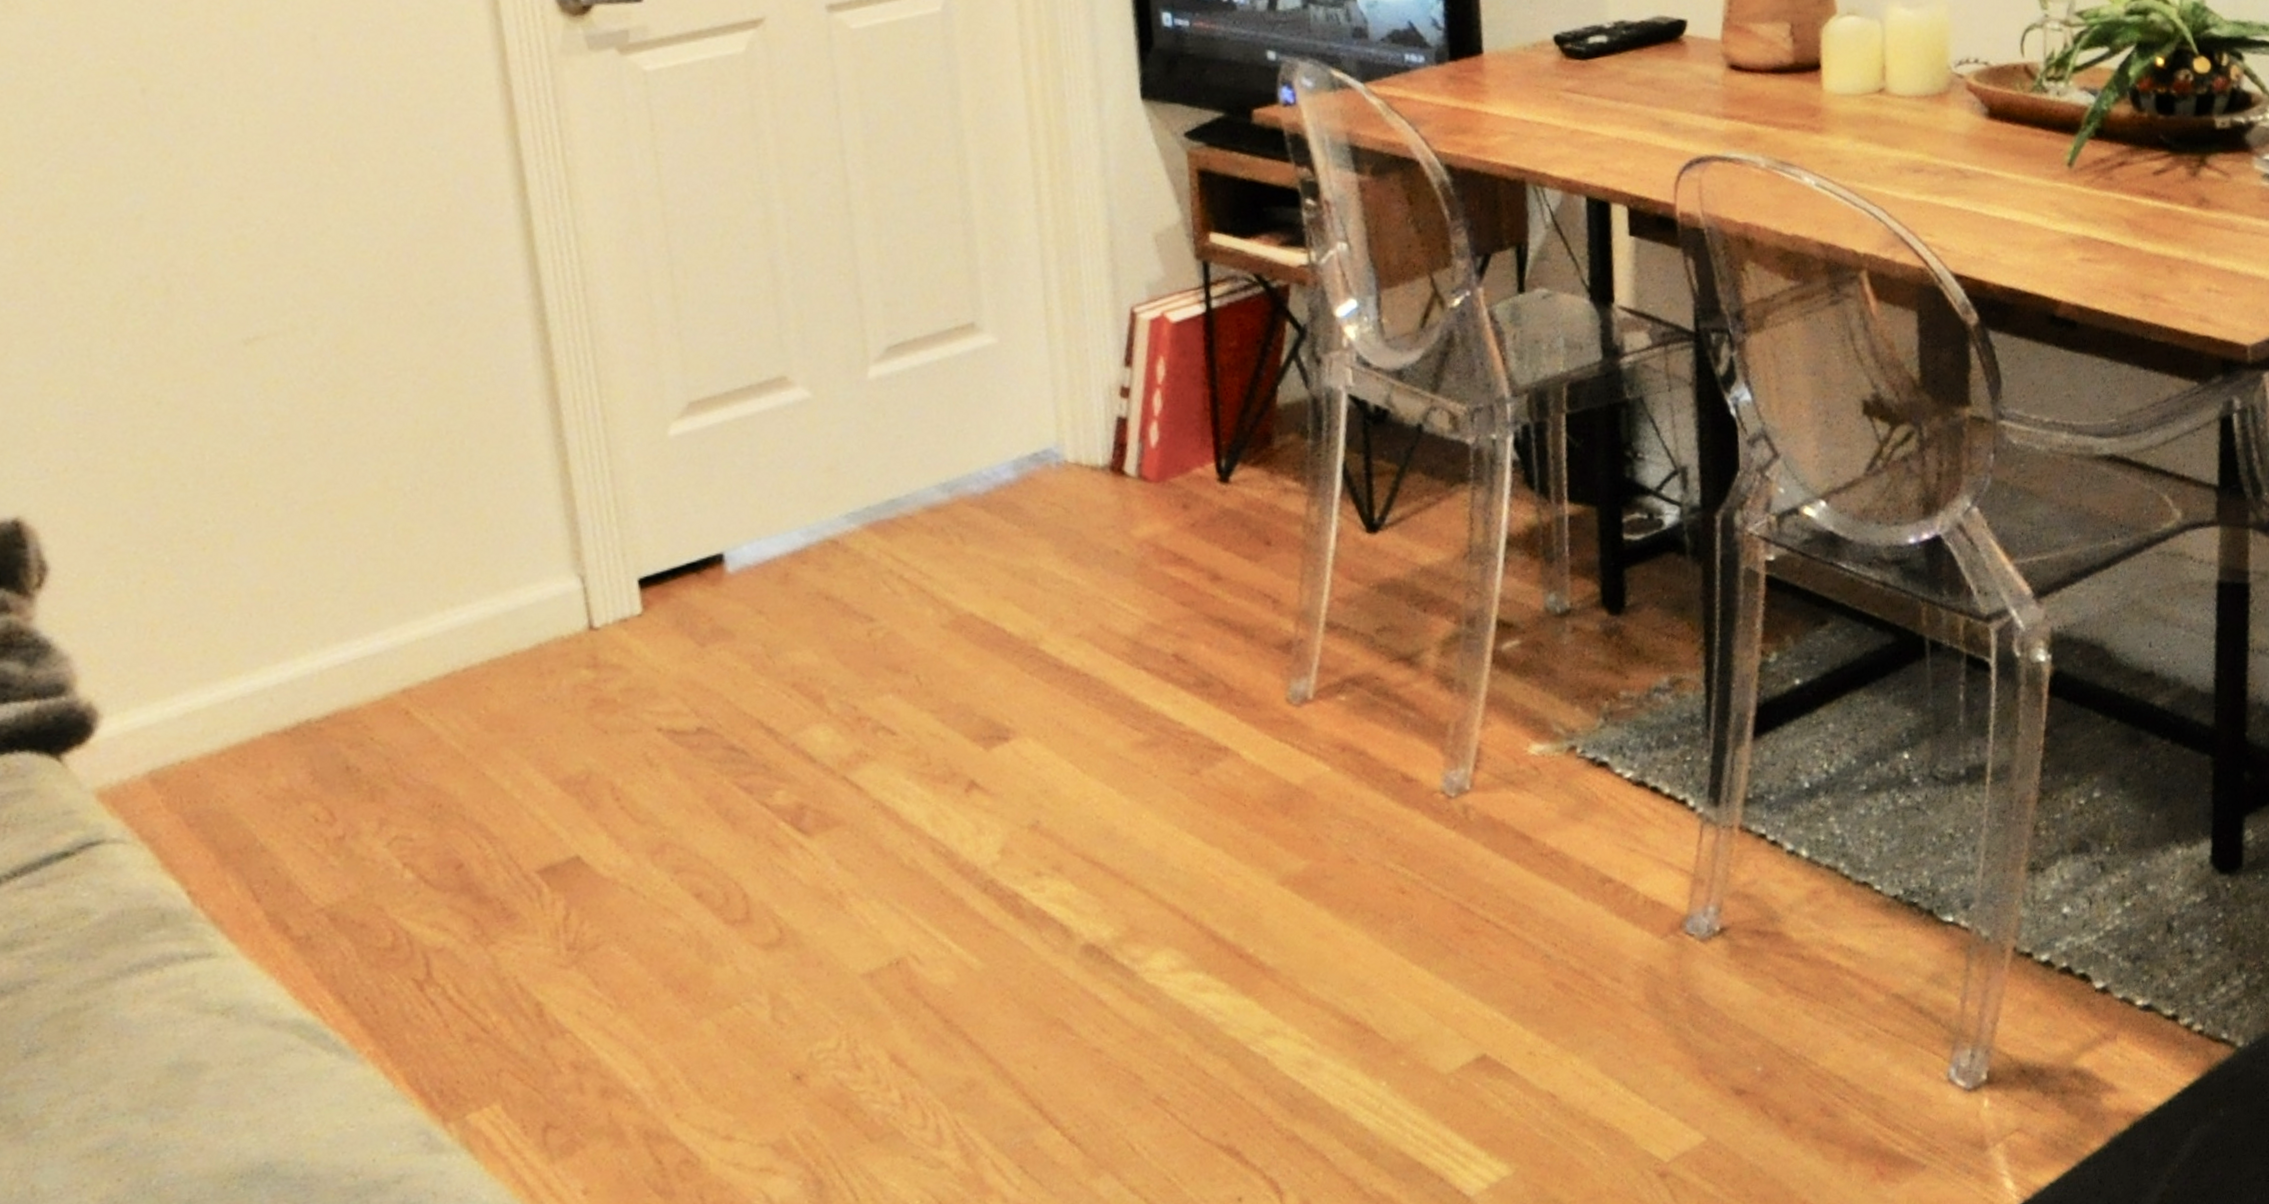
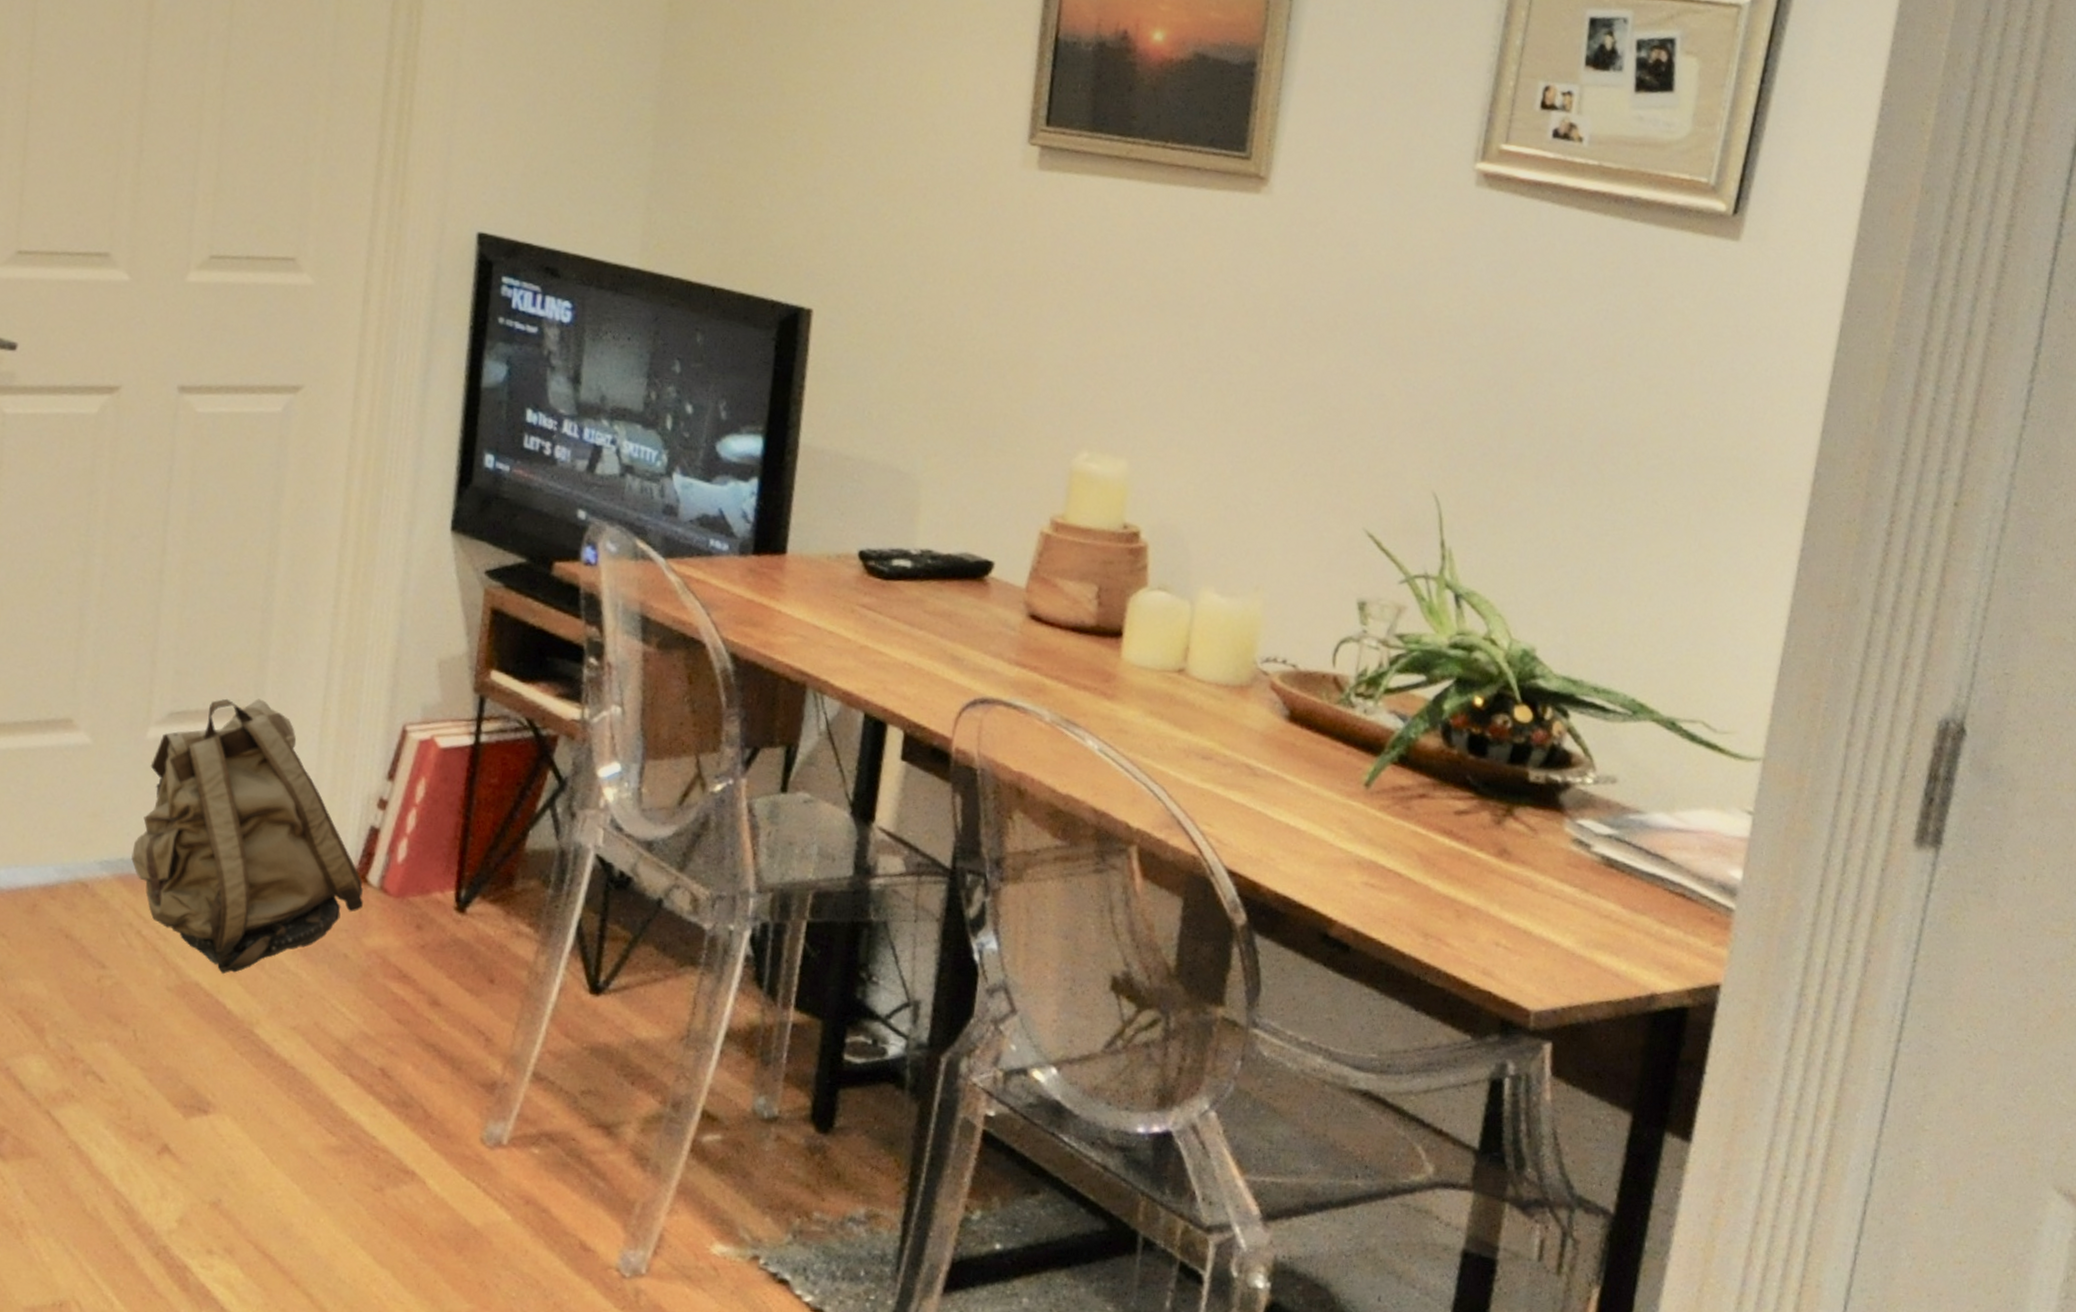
backpack: none [877,313,1125,598] -> present [131,698,364,973]

